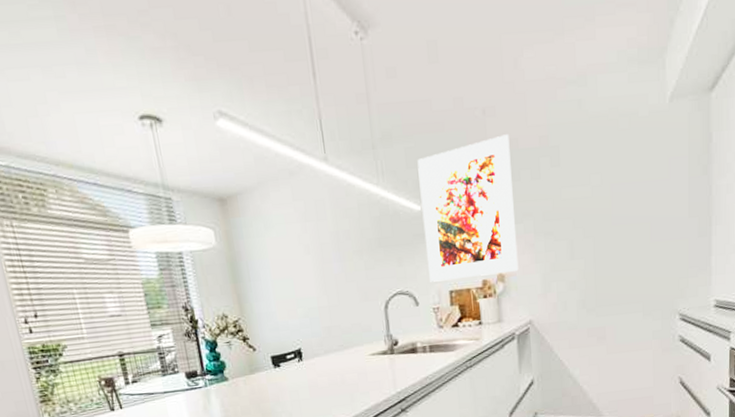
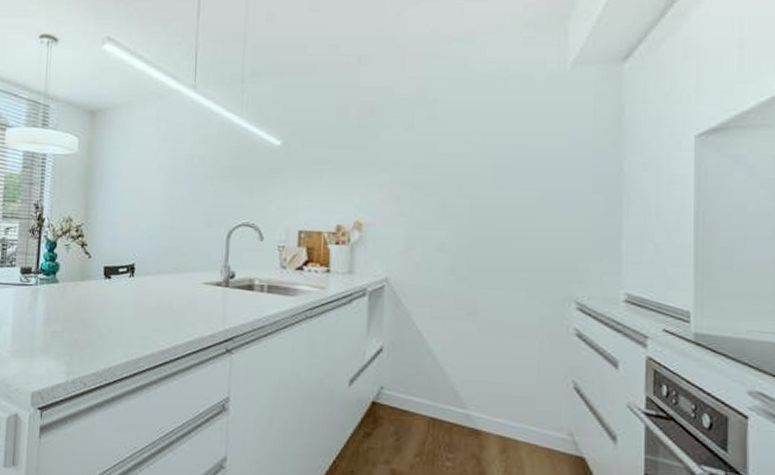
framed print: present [417,134,519,282] -> none [279,83,383,222]

